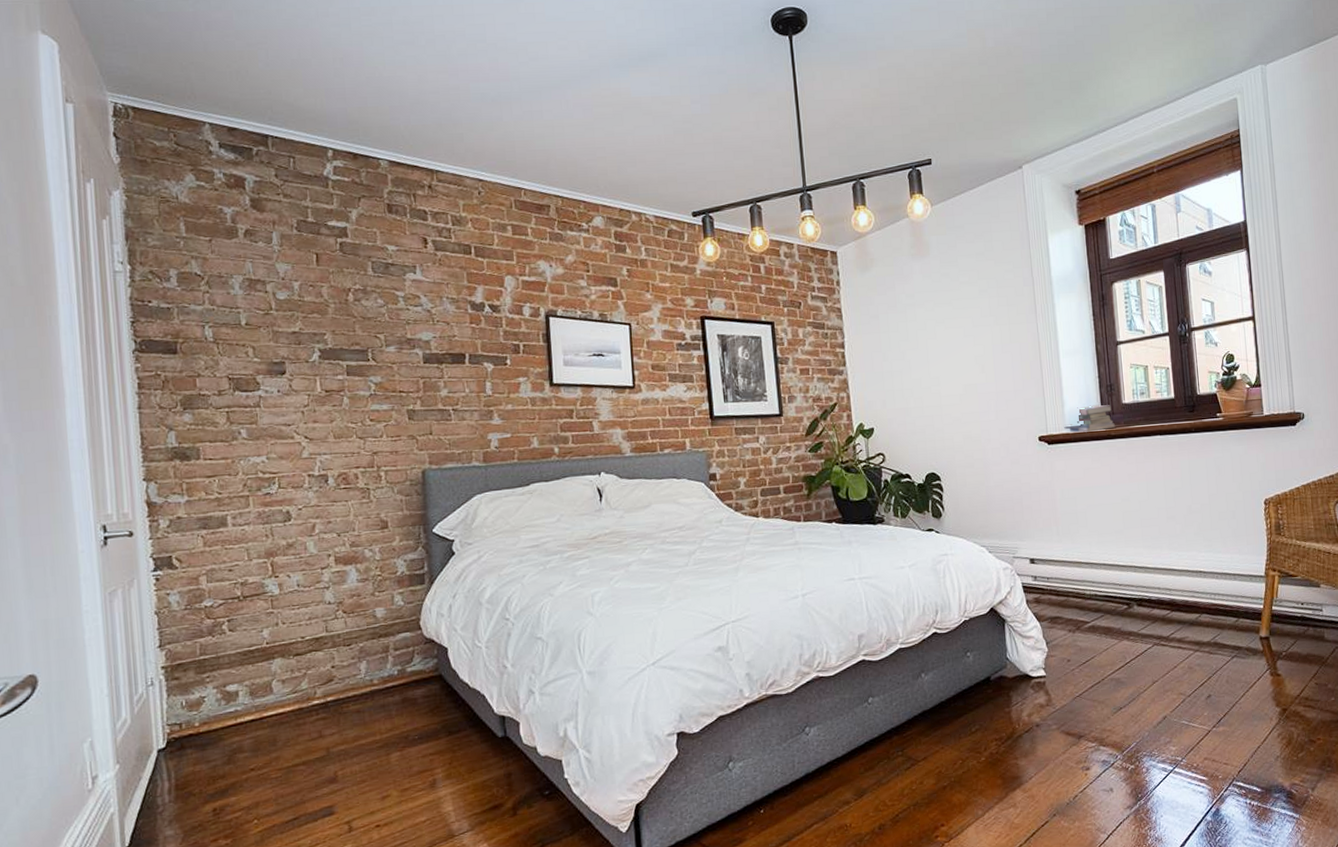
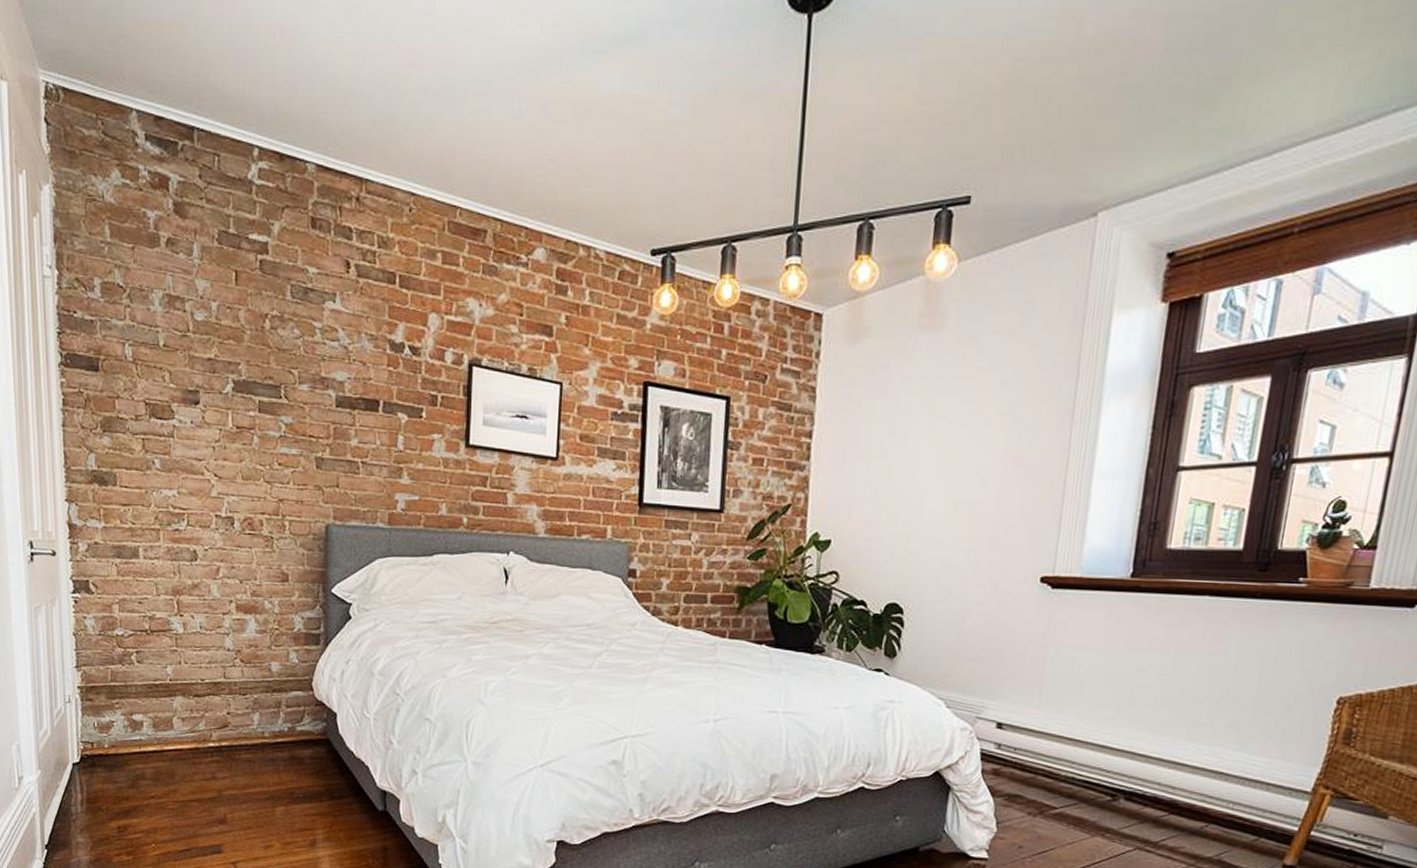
books: present [1064,405,1115,433] -> none [1078,546,1150,580]

